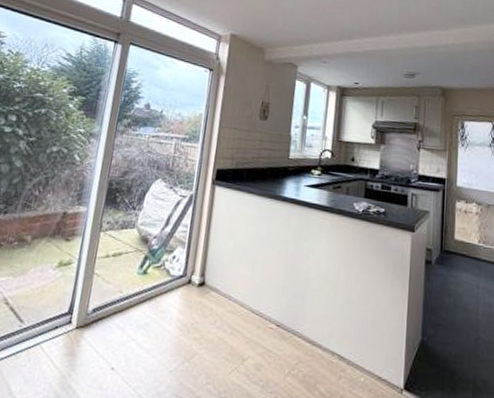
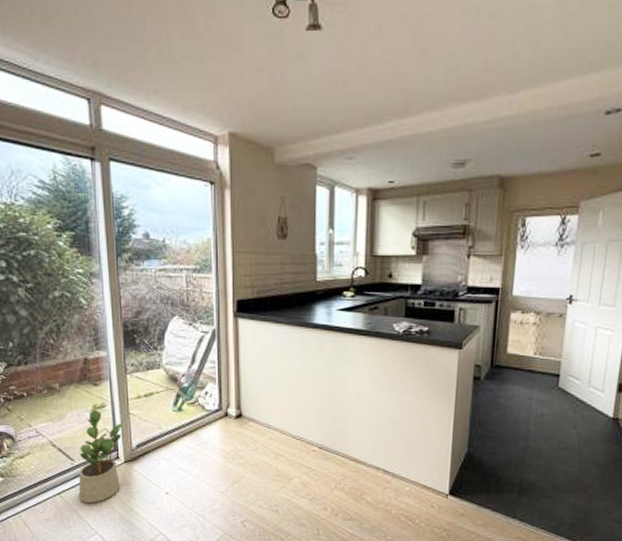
potted plant: none [16,266,86,376] -> present [78,410,124,503]

